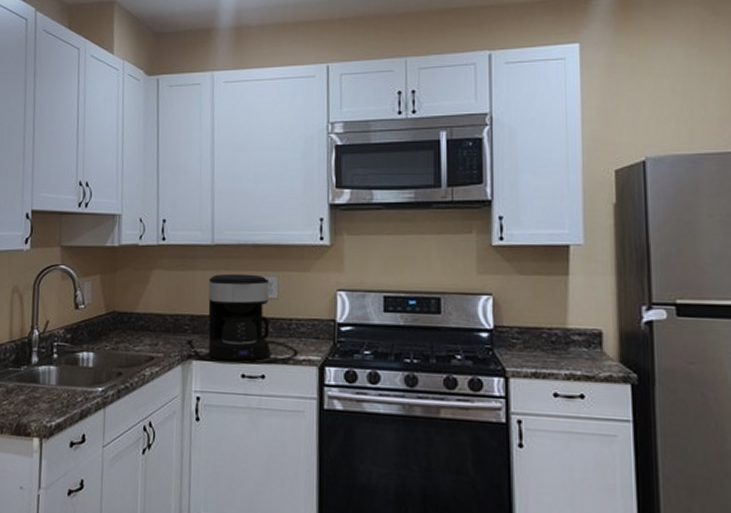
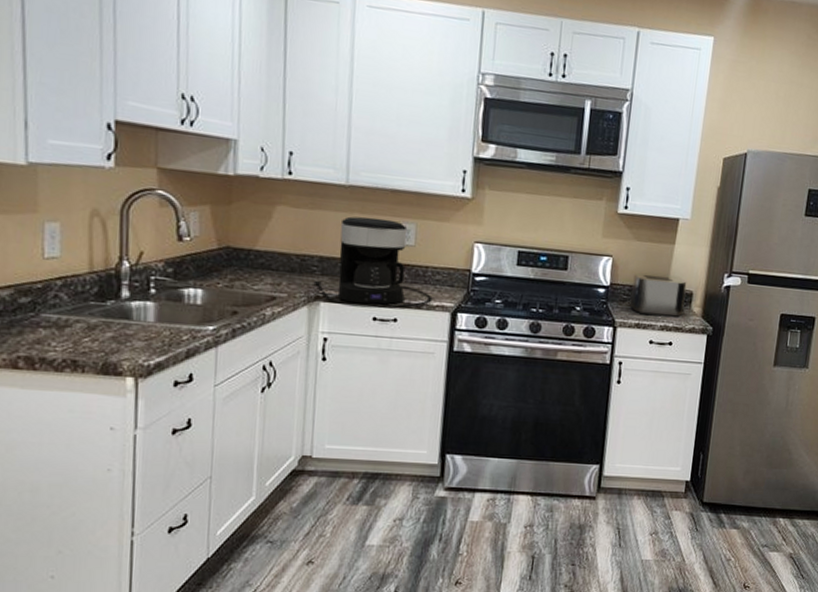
toaster: none [520,311,595,363] -> present [629,273,687,317]

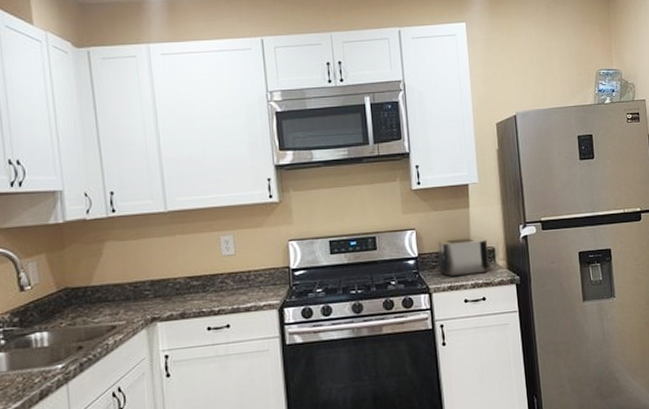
coffee maker: present [313,216,431,309] -> none [148,235,258,322]

